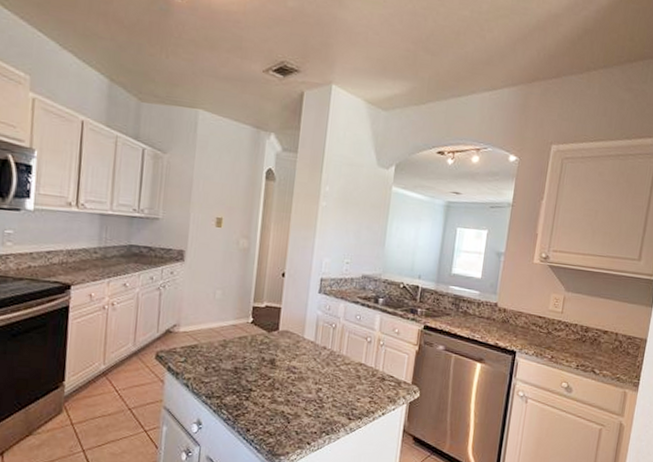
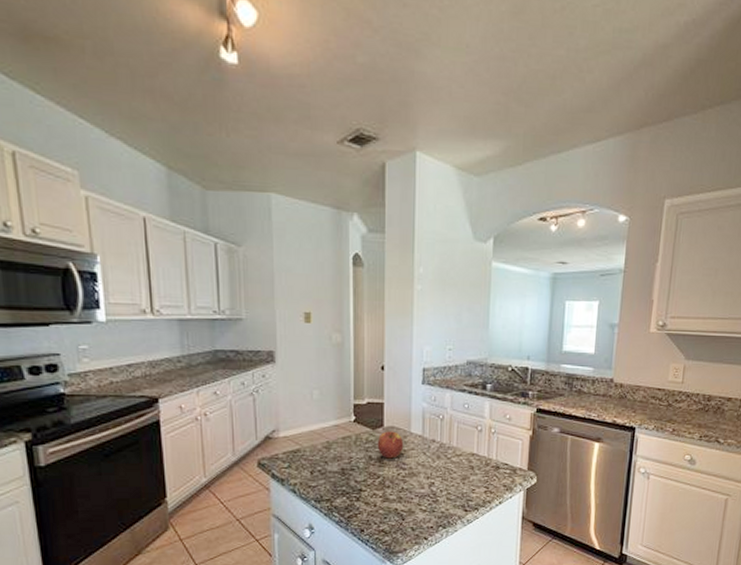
apple: none [270,335,297,362] -> present [377,431,404,459]

